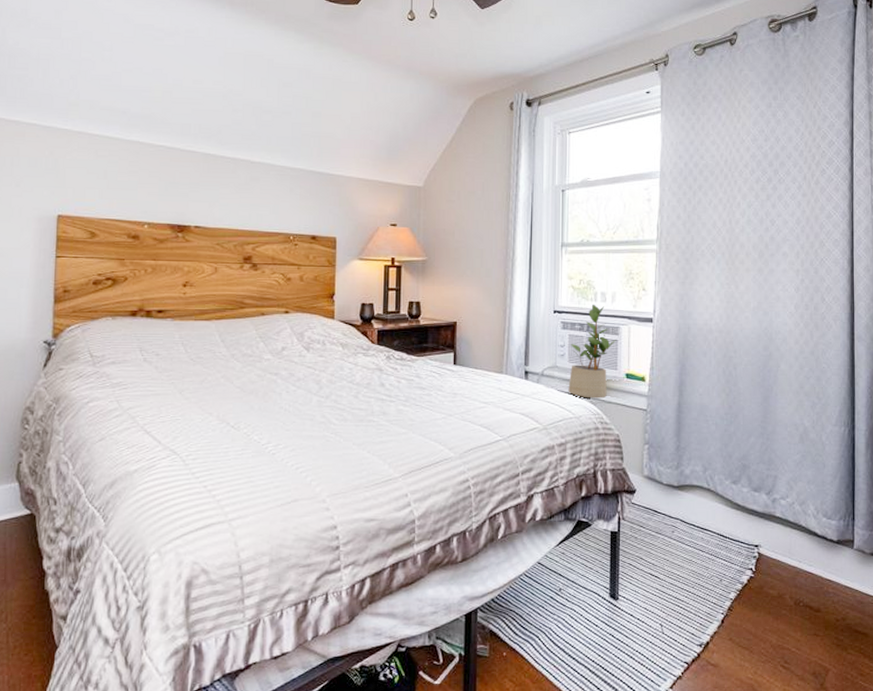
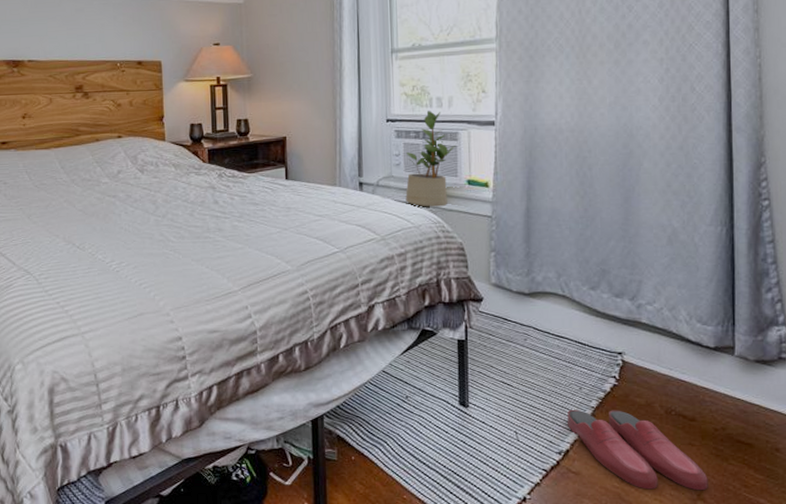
slippers: none [709,601,830,680] -> present [567,409,708,491]

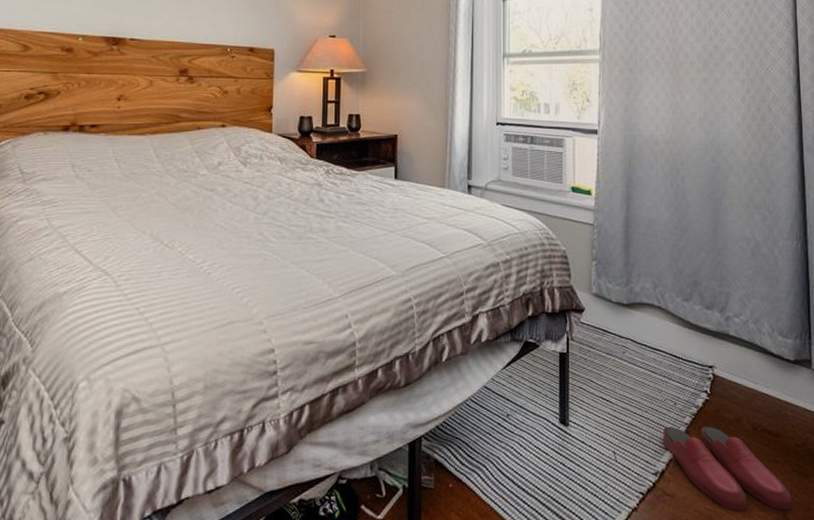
potted plant: present [405,111,456,207] -> none [512,116,561,213]

